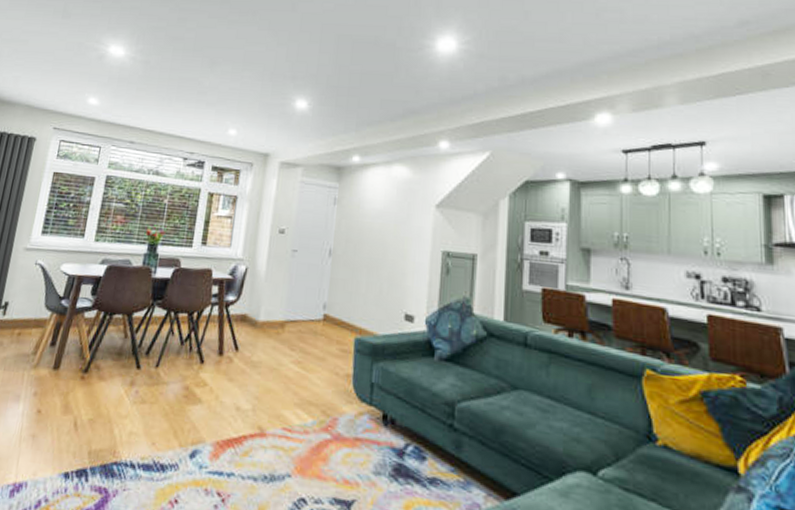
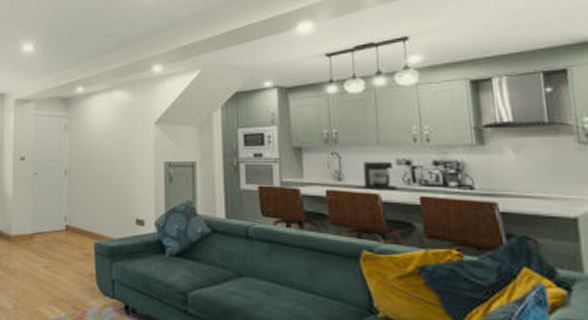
coffee maker: none [651,271,686,306] -> present [363,161,398,191]

